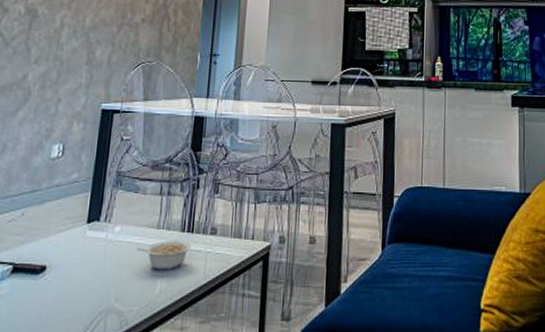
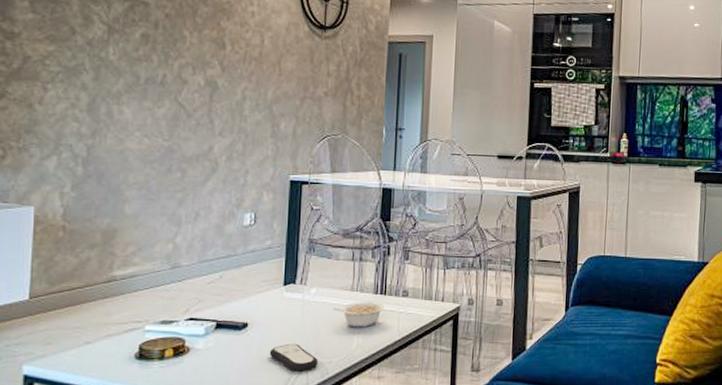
remote control: none [66,289,118,322] -> present [269,343,318,372]

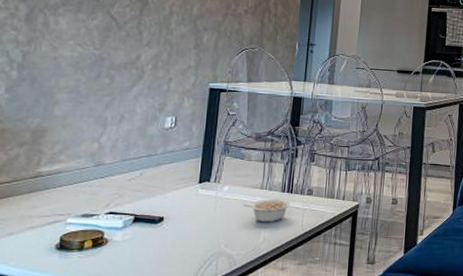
remote control: present [269,343,318,372] -> none [182,236,228,263]

